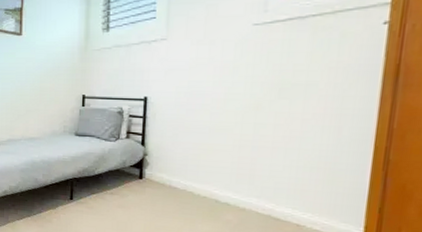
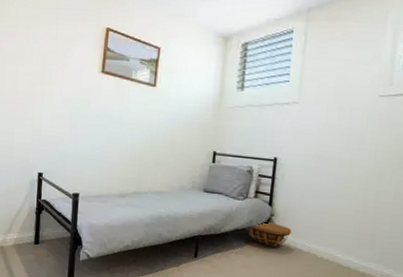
basket: none [119,160,166,186] -> present [246,220,291,247]

